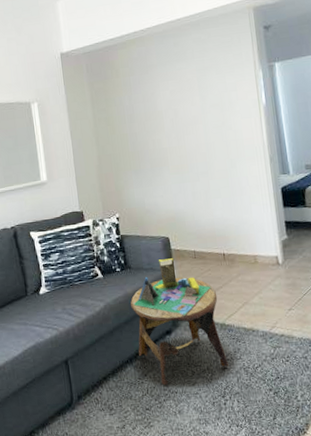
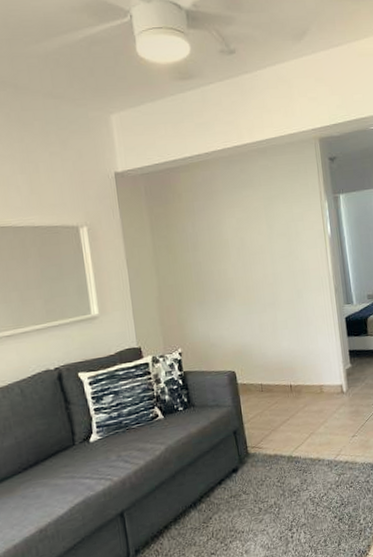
side table: present [130,258,228,385] -> none [194,393,295,526]

